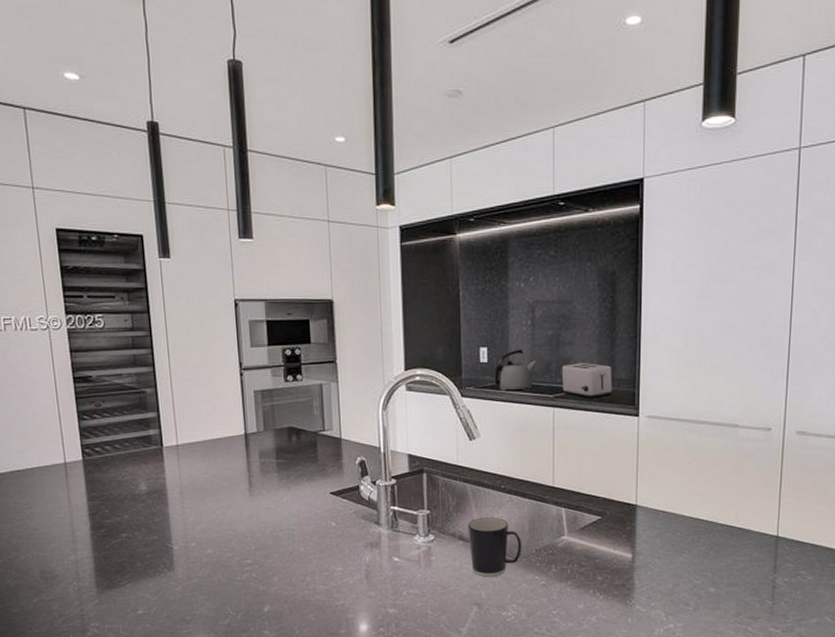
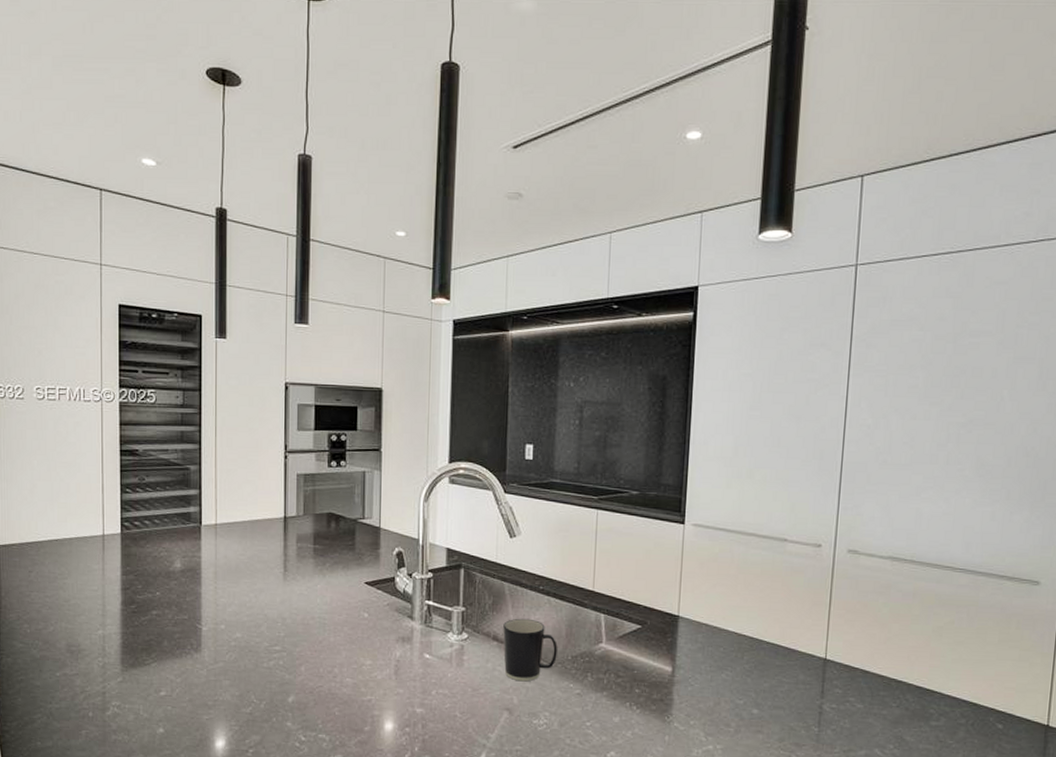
kettle: present [494,349,537,391] -> none [538,448,583,490]
toaster: present [562,362,612,398] -> none [607,465,659,503]

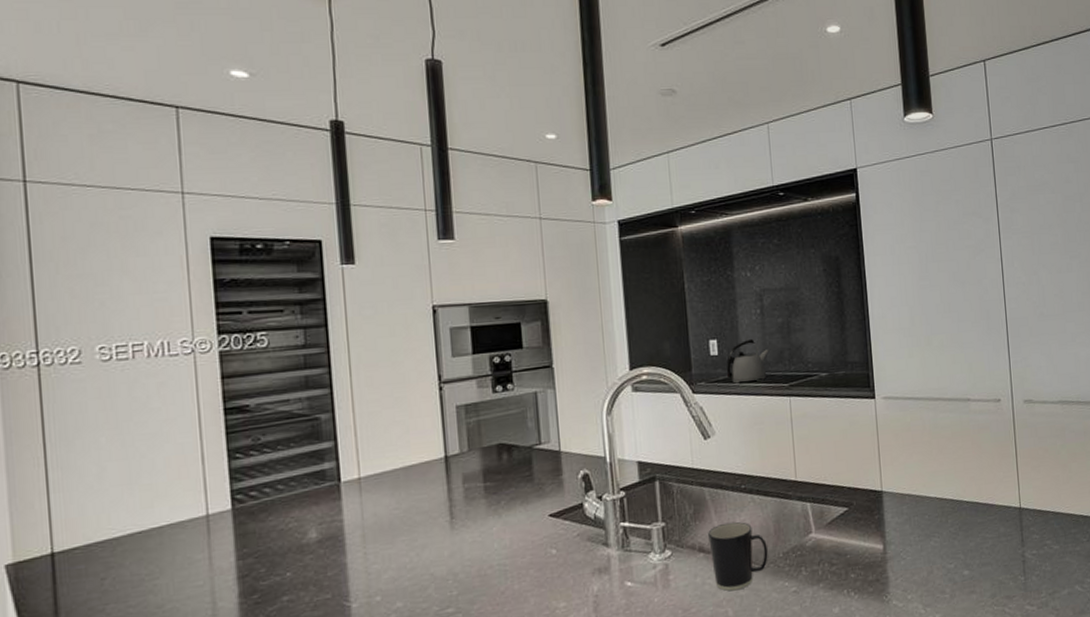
kettle: none [538,448,583,490] -> present [726,338,770,384]

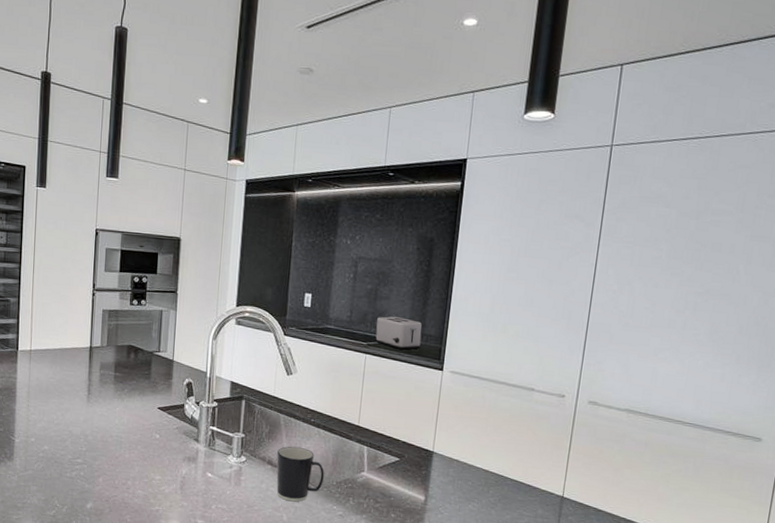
kettle: present [726,338,770,384] -> none [314,298,355,335]
toaster: none [795,348,847,384] -> present [375,316,422,350]

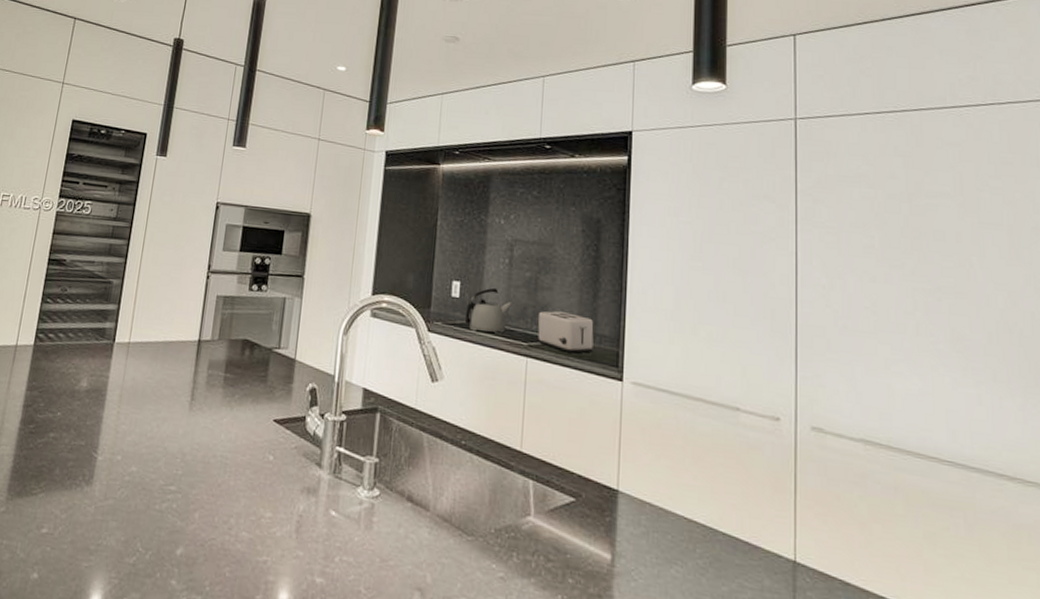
mug: present [276,446,324,502] -> none [418,476,479,556]
kettle: none [314,298,355,335] -> present [464,287,512,333]

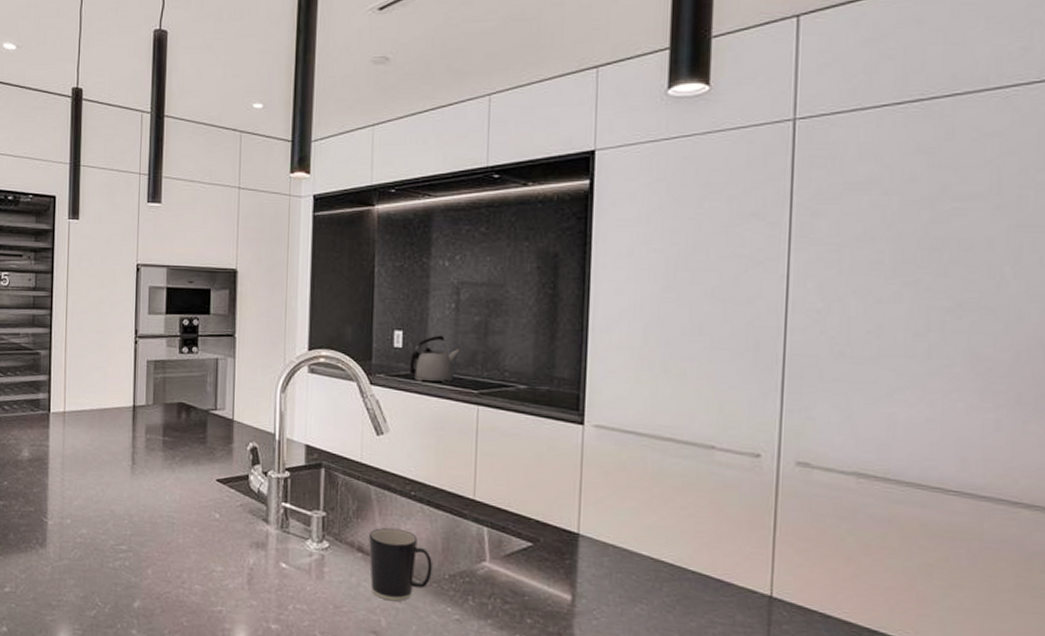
mug: none [418,476,479,556] -> present [369,527,432,602]
toaster: present [538,310,594,354] -> none [489,355,552,399]

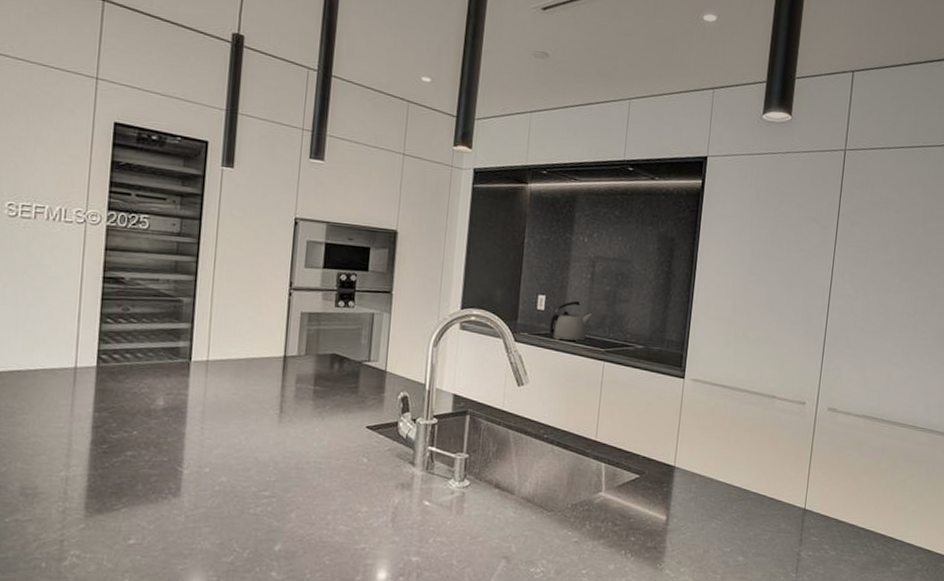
mug: present [369,527,432,602] -> none [504,466,558,530]

